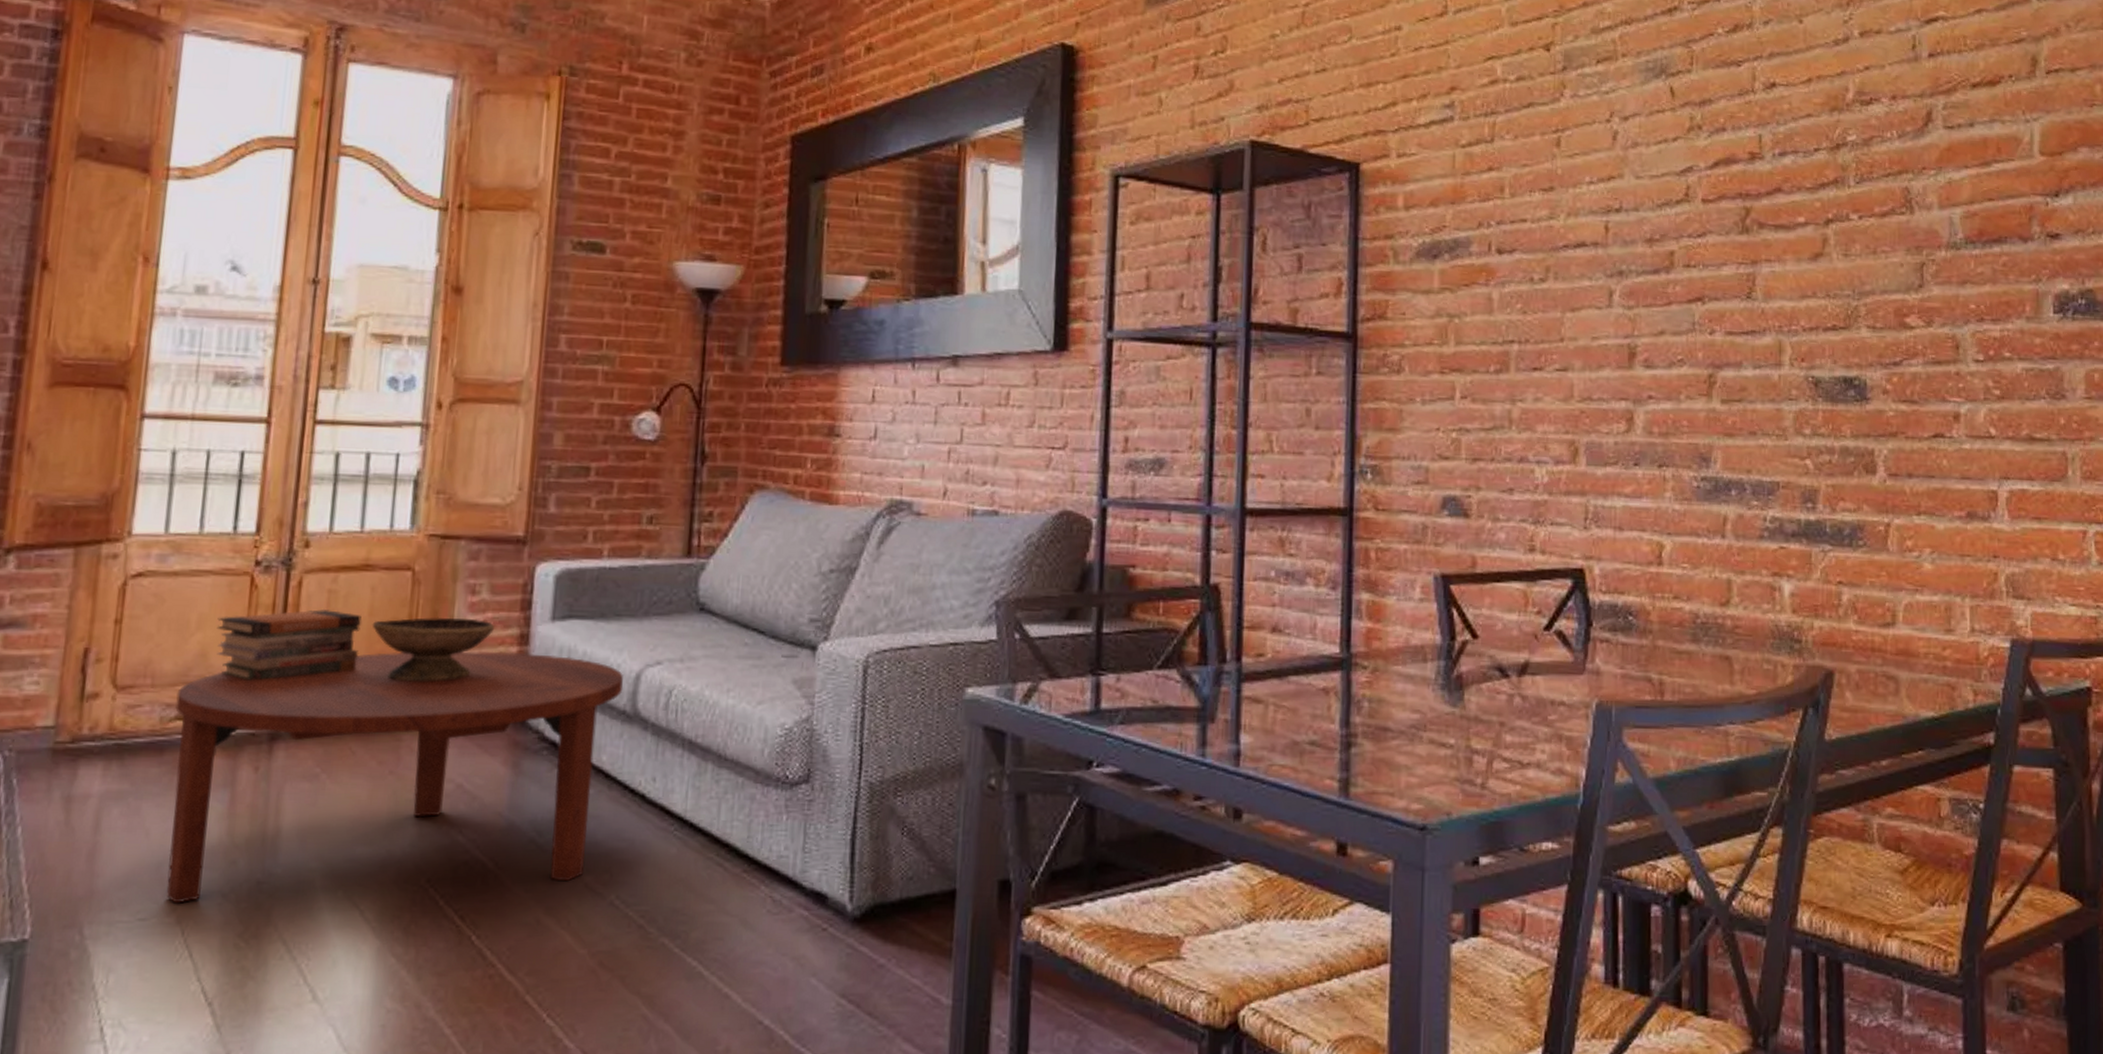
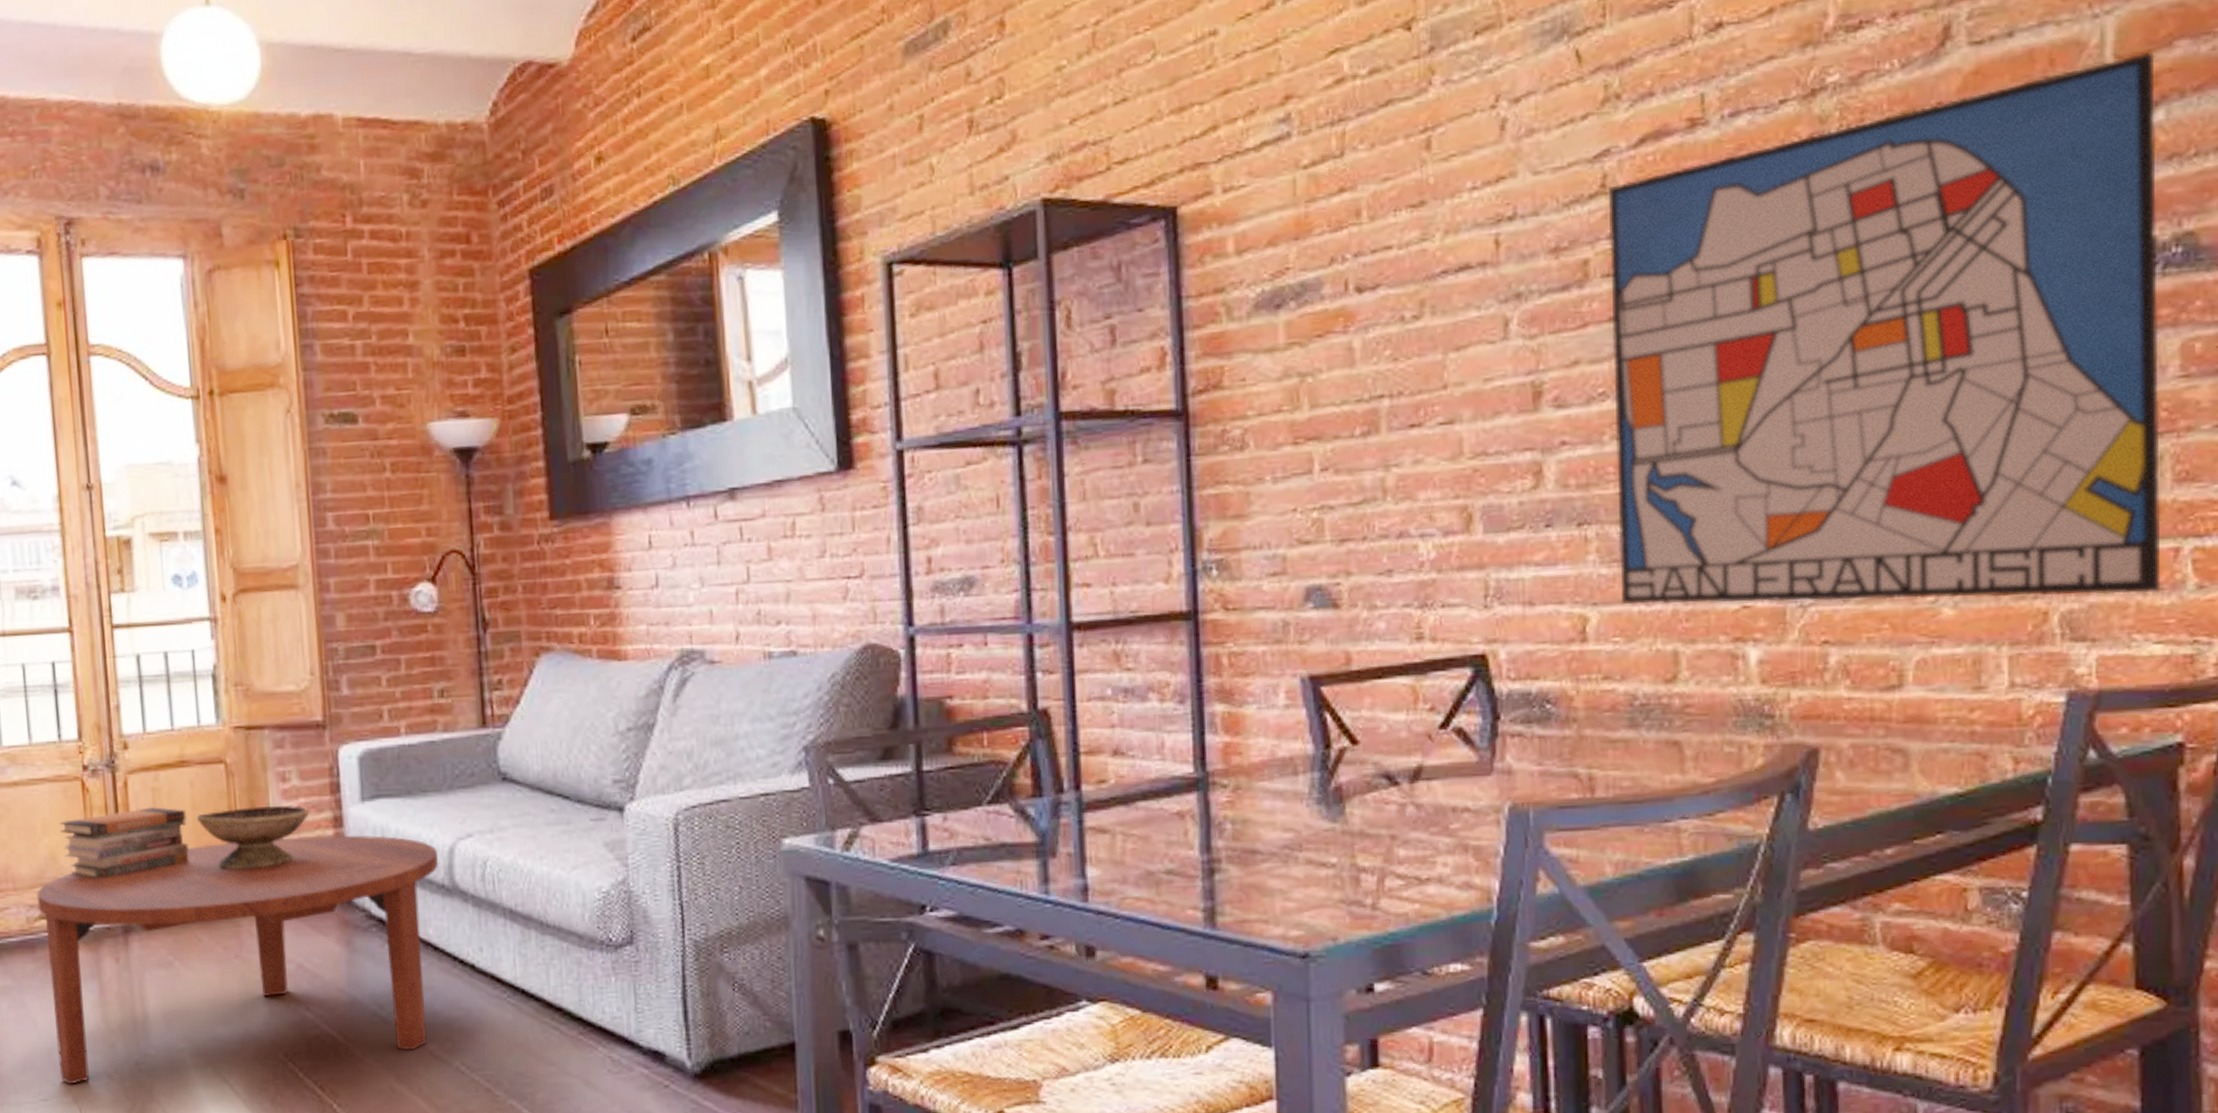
wall art: none [1689,152,2074,565] -> present [1608,52,2161,604]

